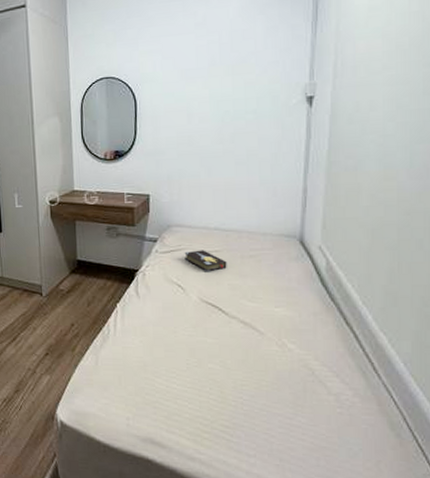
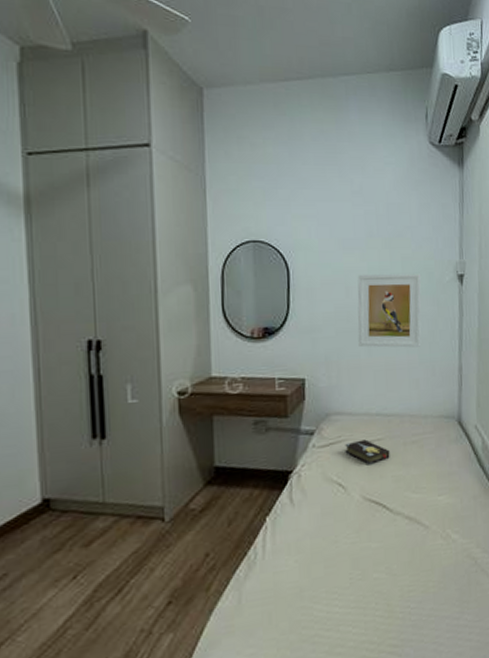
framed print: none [198,98,265,169] -> present [357,274,422,348]

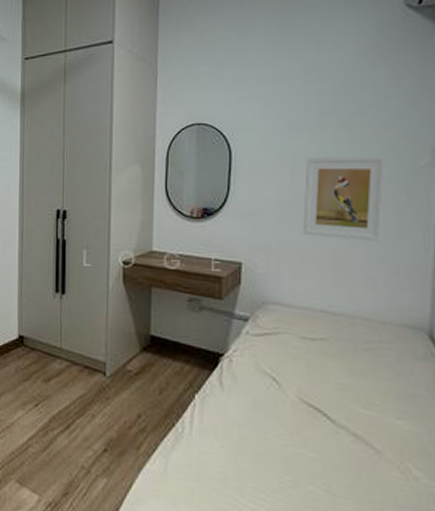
hardback book: present [345,439,390,465] -> none [281,335,335,365]

